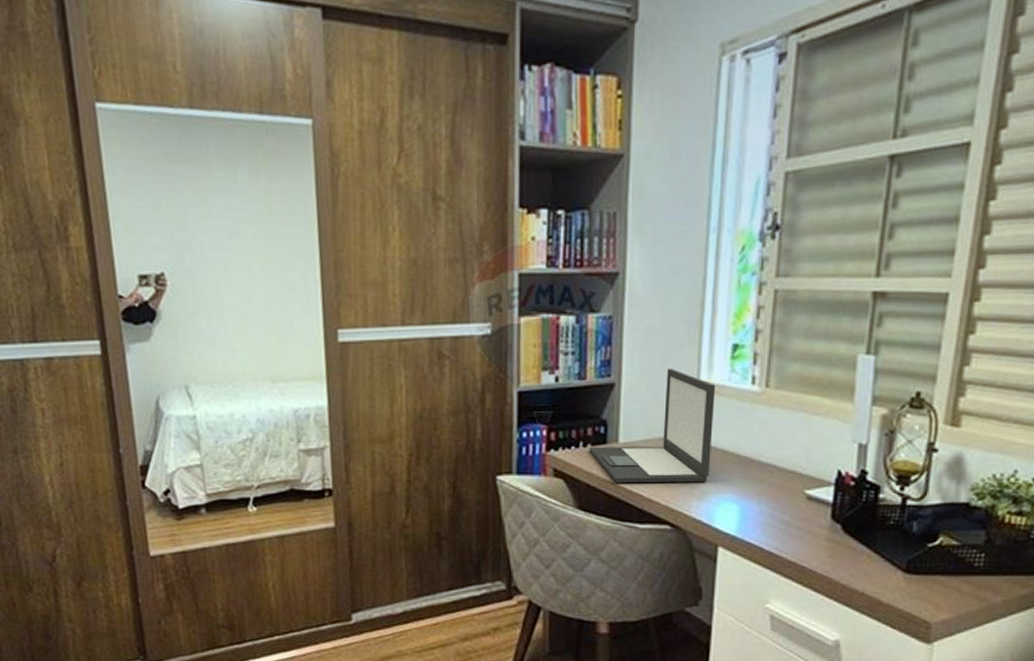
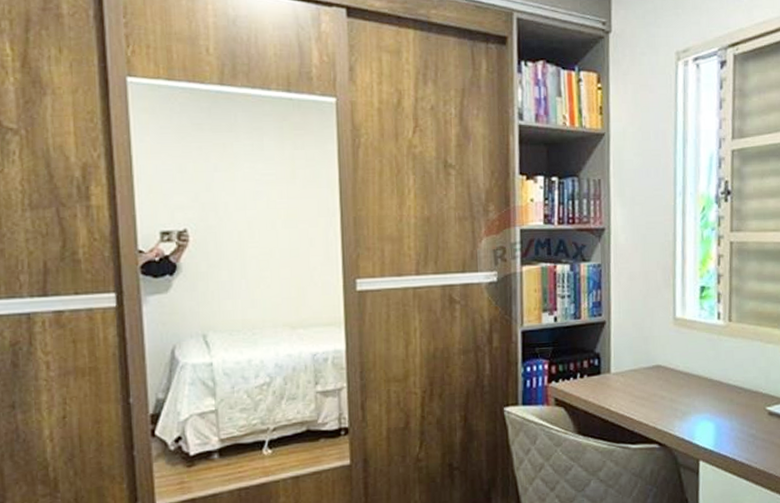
laptop: present [589,369,716,483] -> none [585,308,689,409]

